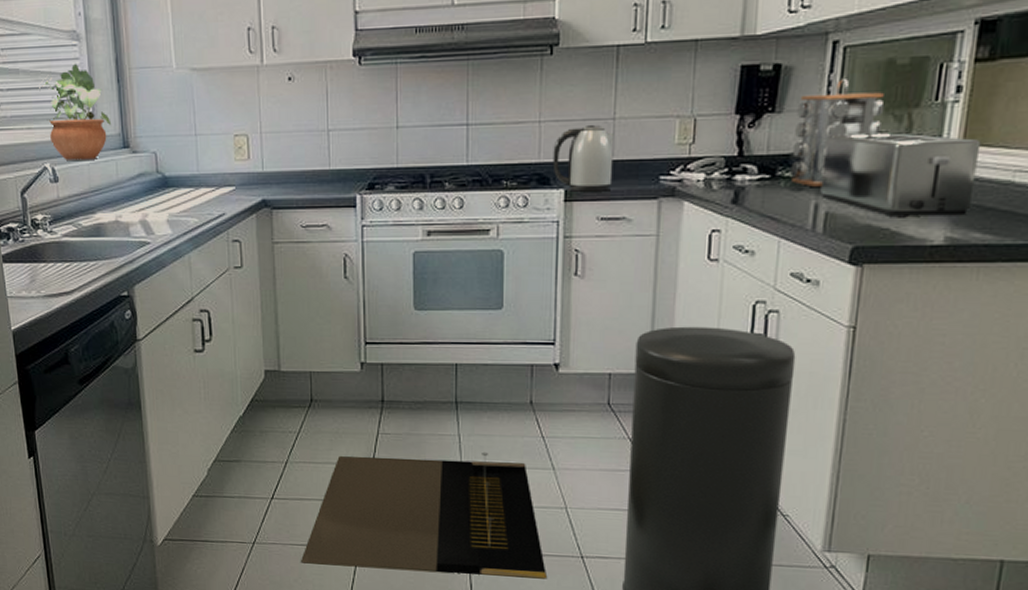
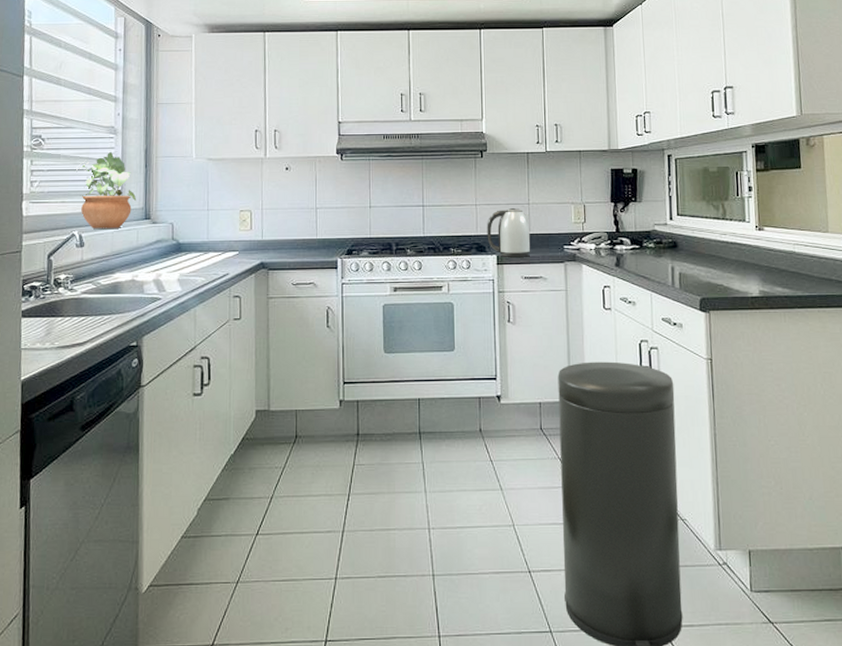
door mat: present [301,451,546,579] -> none [282,477,501,600]
spice rack: present [790,77,885,188] -> none [651,179,707,255]
toaster: present [820,132,981,216] -> none [672,217,772,276]

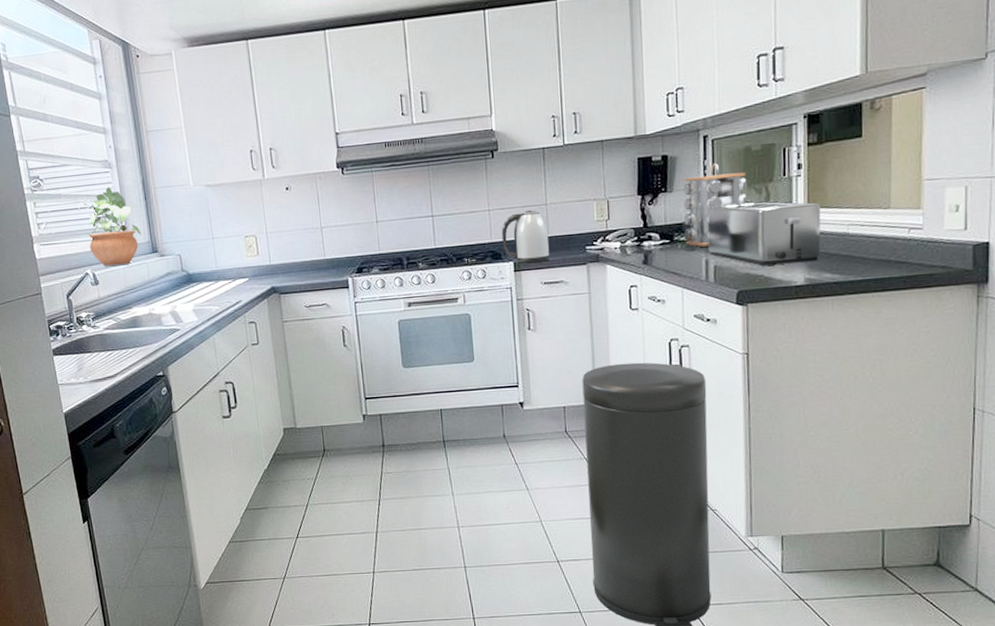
spice rack: none [651,179,707,255] -> present [683,162,748,248]
toaster: none [672,217,772,276] -> present [707,201,821,266]

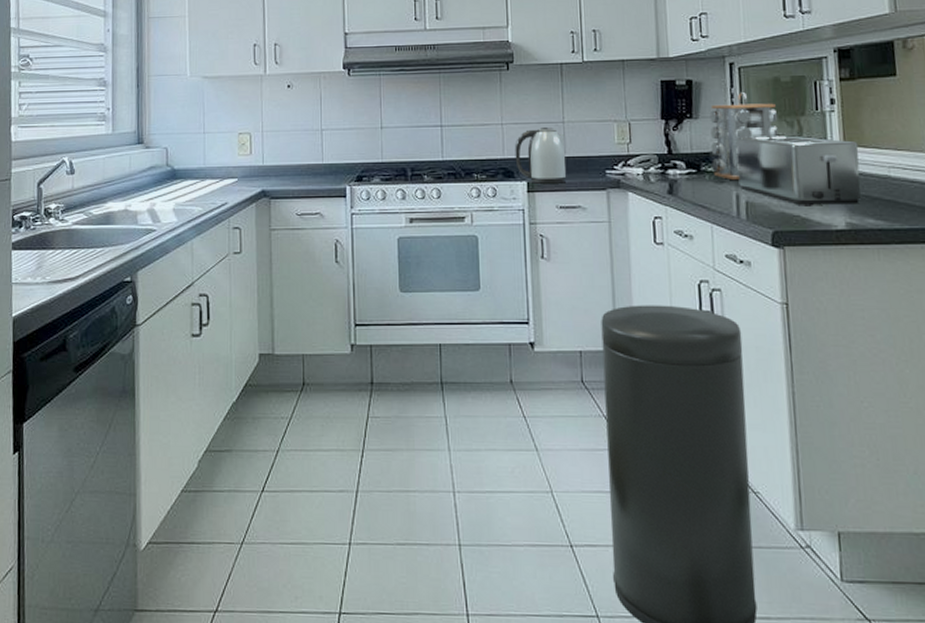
potted plant: present [76,186,142,266] -> none [63,70,129,154]

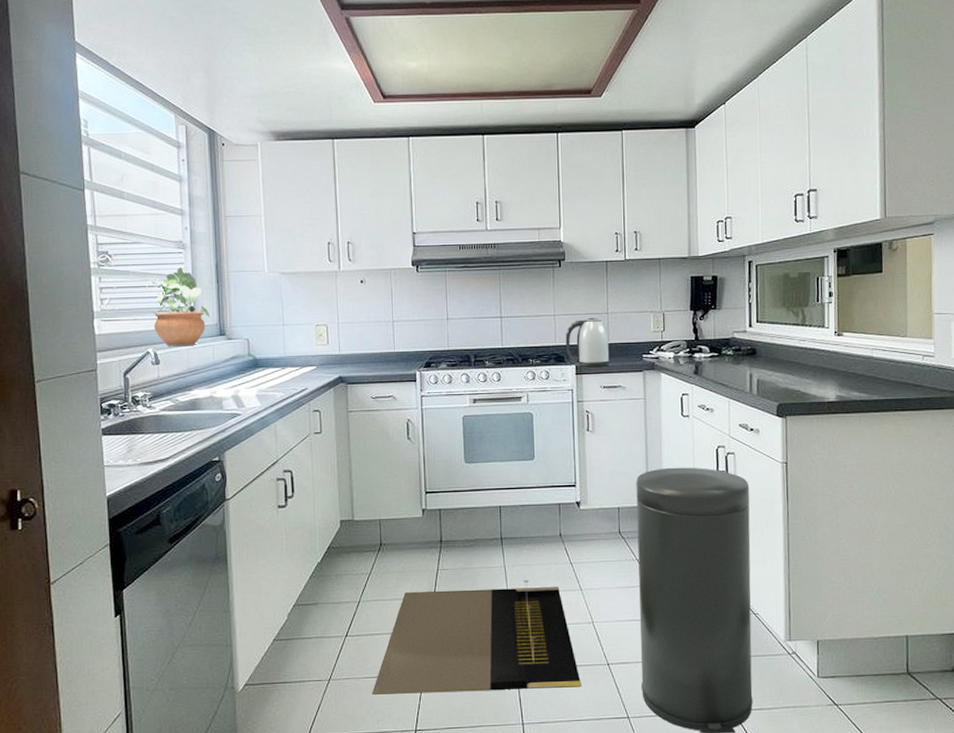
potted plant: none [63,70,129,154] -> present [144,267,210,346]
door mat: none [291,433,538,573] -> present [372,579,581,695]
spice rack: present [709,91,778,181] -> none [730,286,786,362]
toaster: present [737,135,861,205] -> none [751,323,850,382]

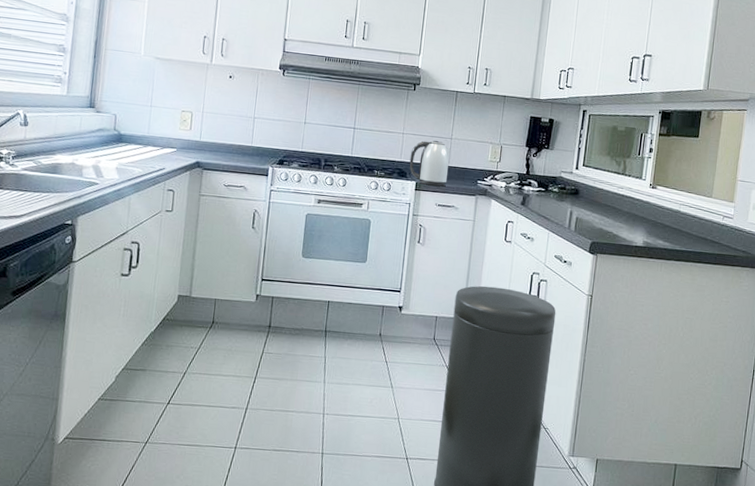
potted plant: present [144,267,210,346] -> none [23,38,83,113]
door mat: present [372,579,581,695] -> none [185,370,380,477]

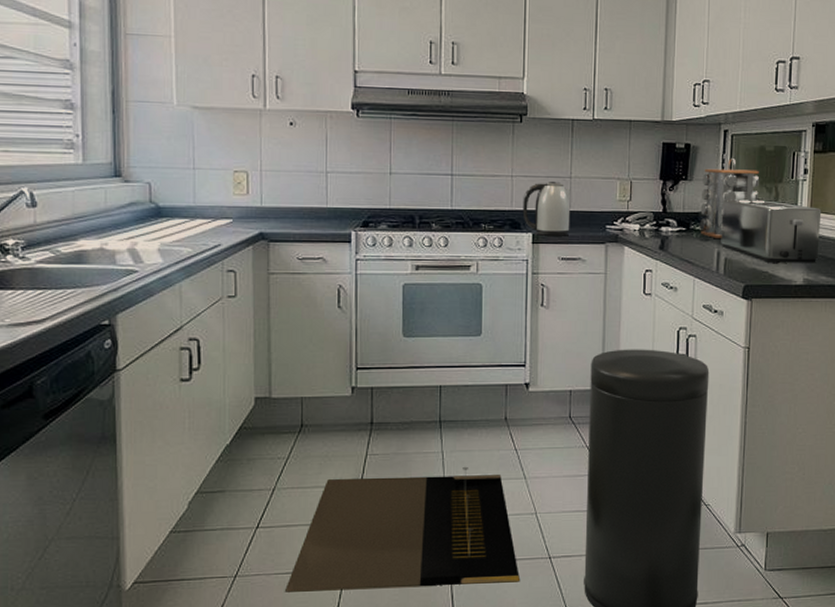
door mat: none [185,370,380,477] -> present [285,466,520,592]
spice rack: none [557,133,611,201] -> present [700,157,760,240]
toaster: none [574,168,663,229] -> present [721,199,822,263]

